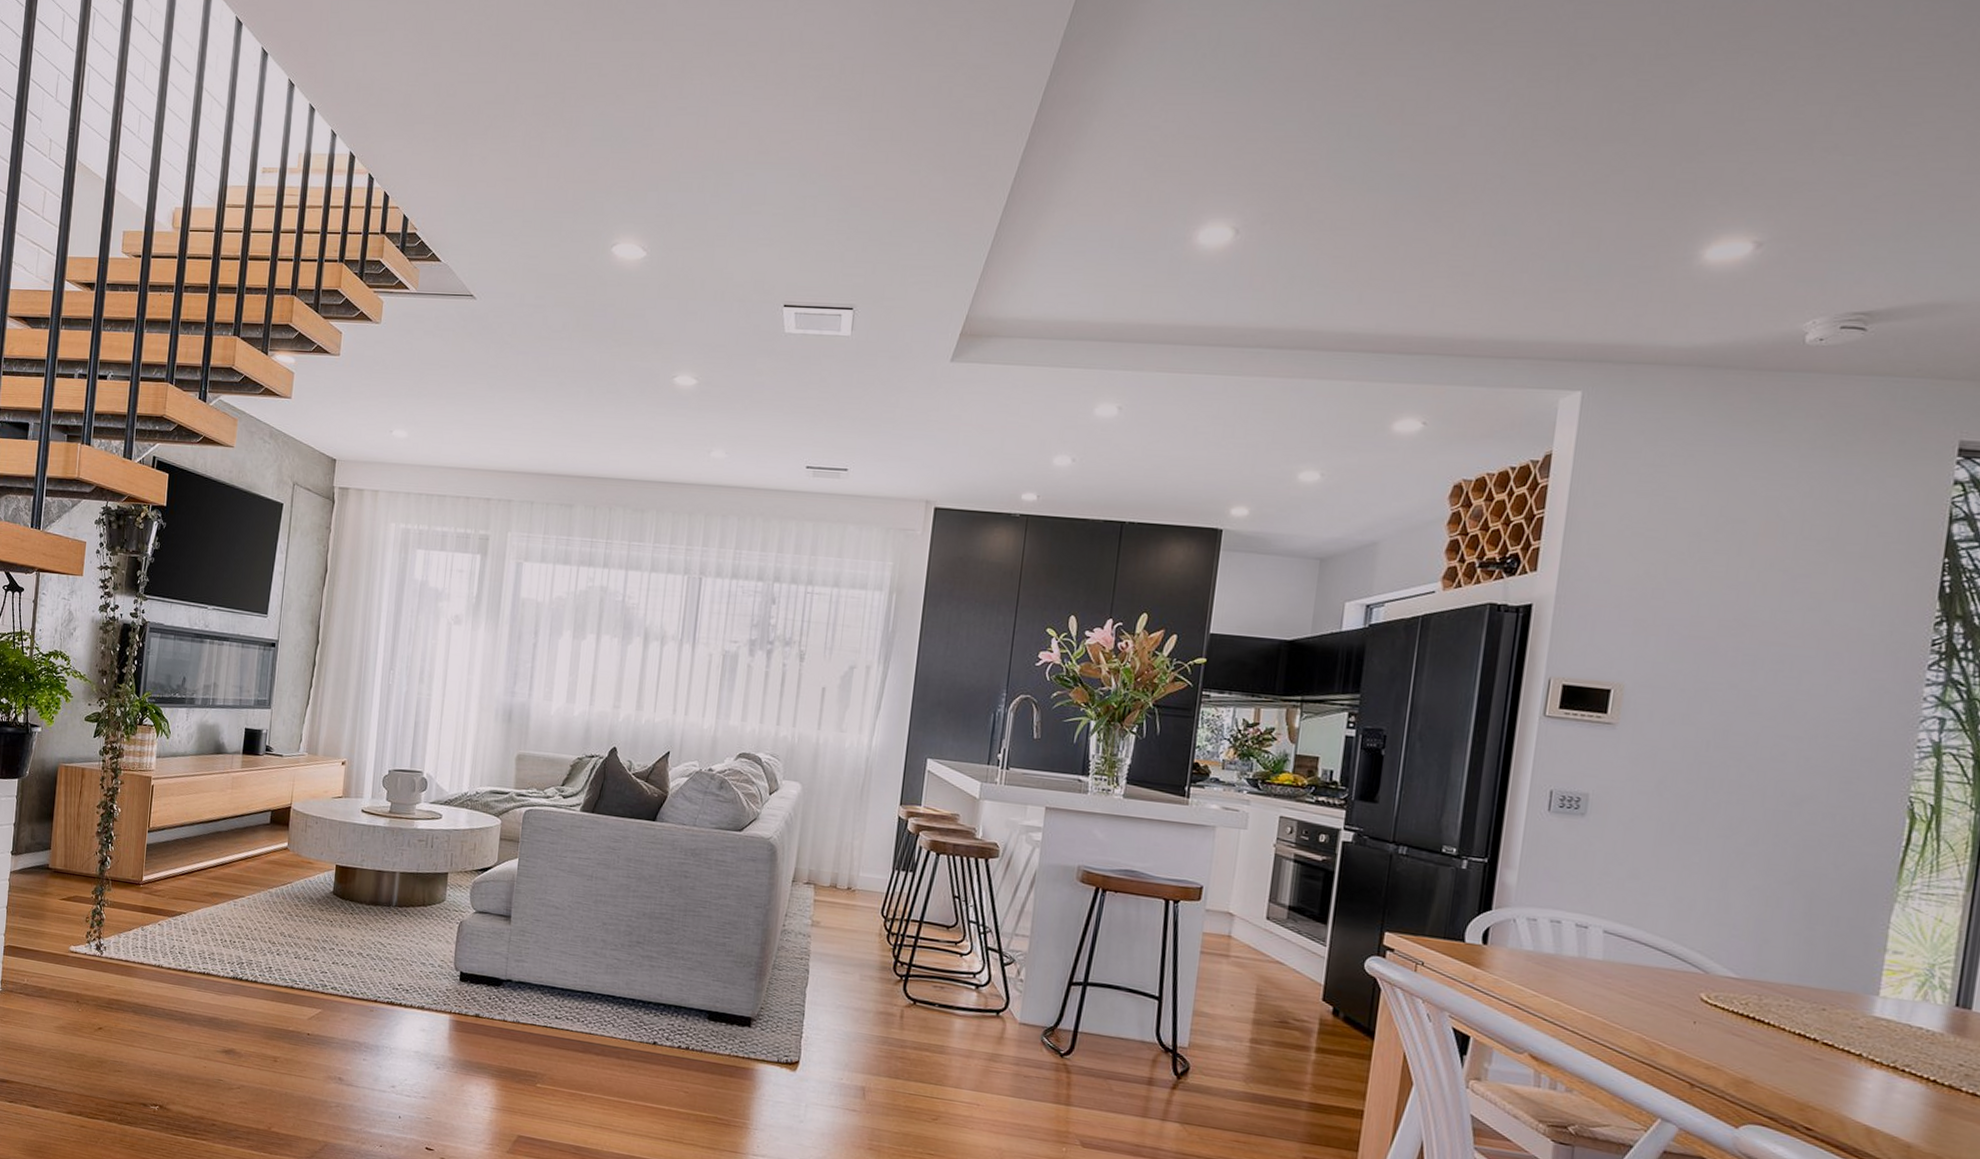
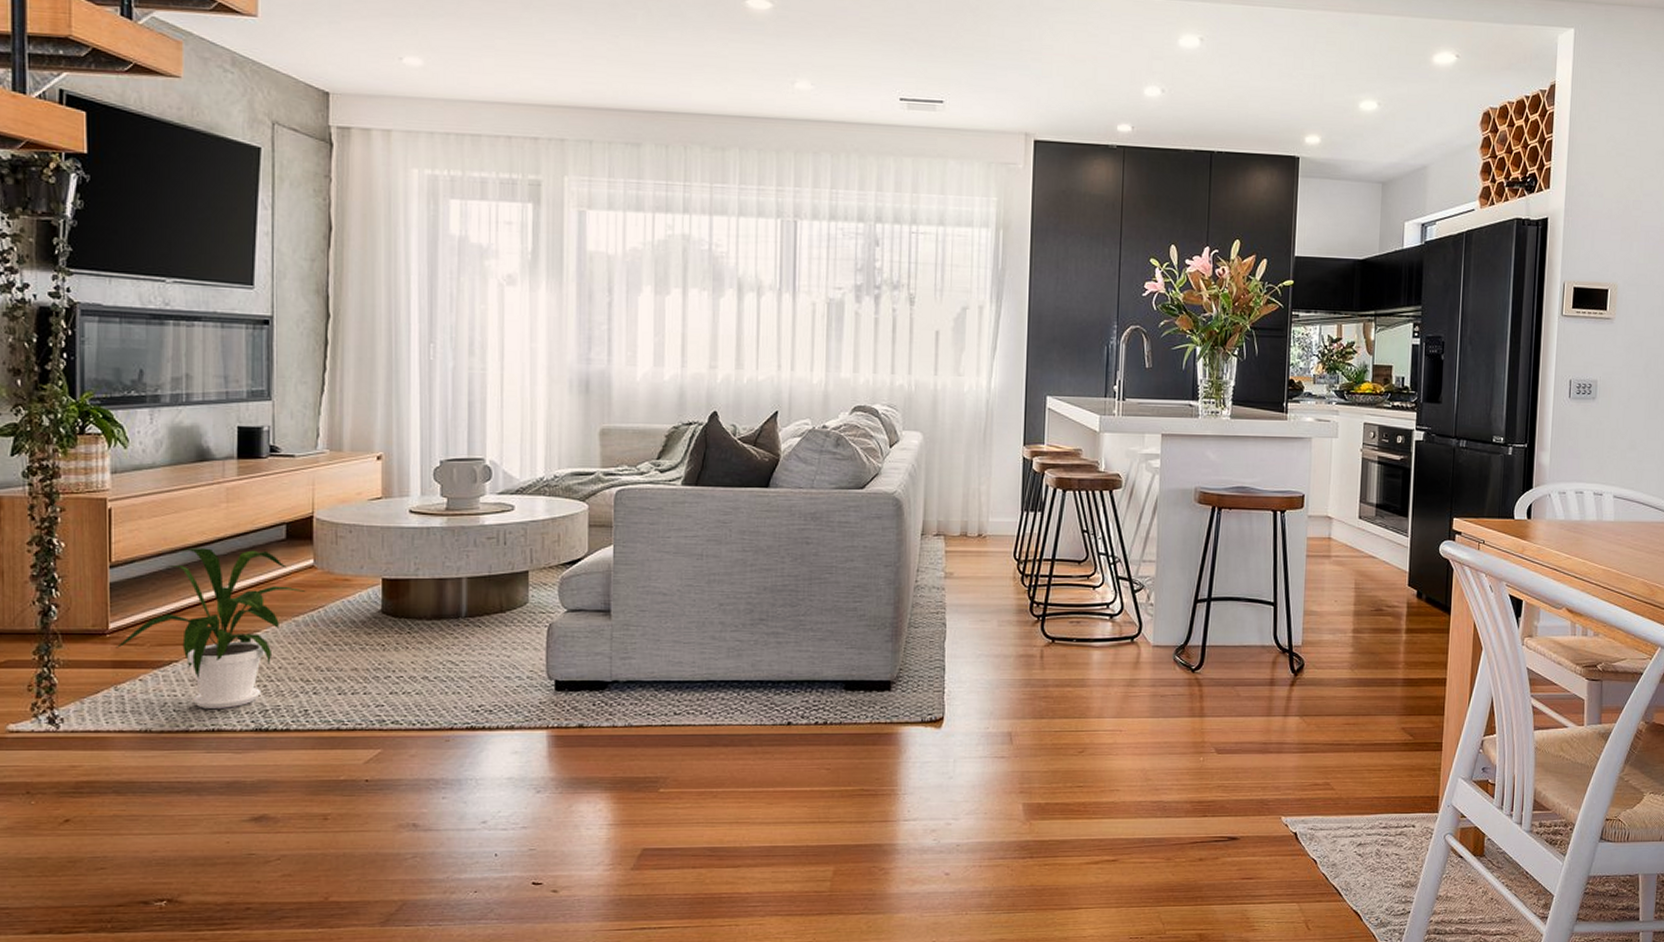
house plant: none [145,823,280,957] -> present [115,548,306,708]

